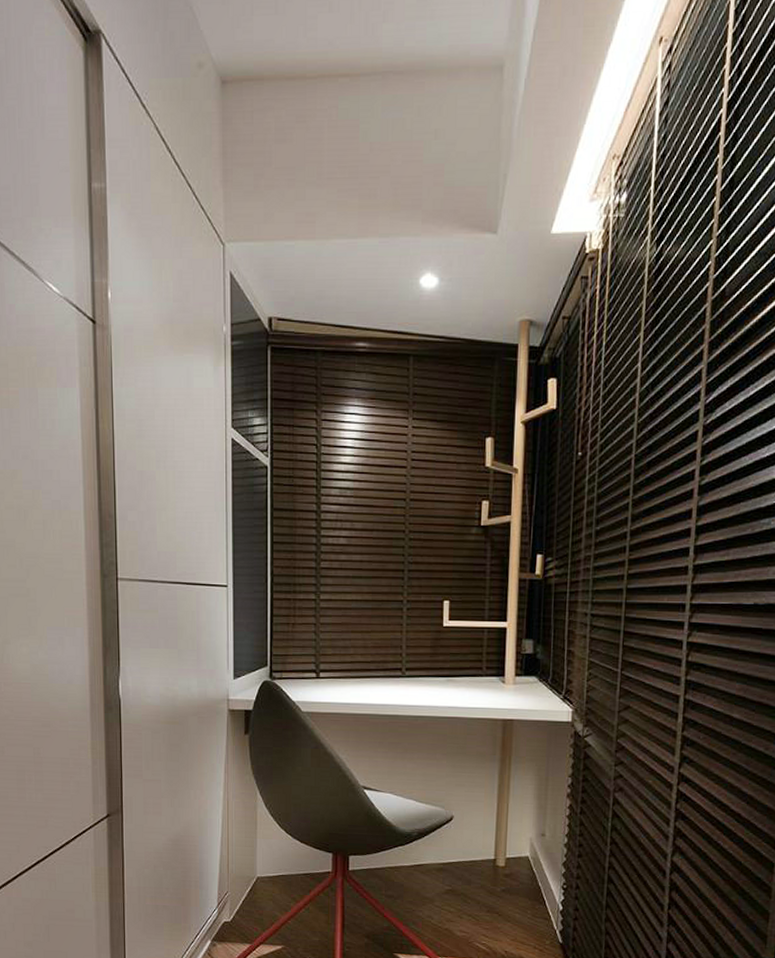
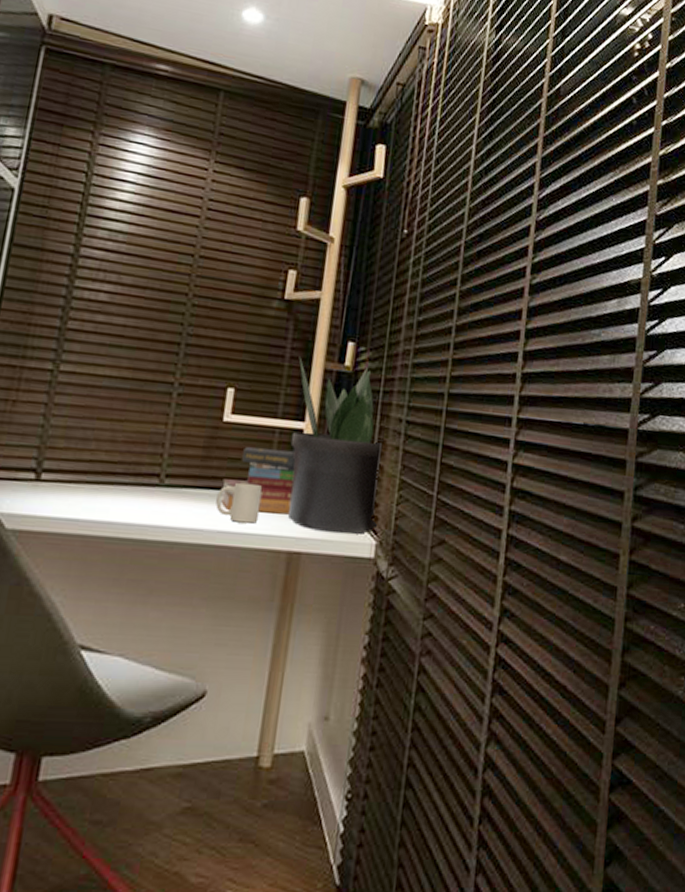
mug: none [445,670,479,700] -> present [215,482,263,524]
books: none [448,643,503,692] -> present [221,446,296,515]
planter: none [497,571,573,705] -> present [287,357,384,535]

